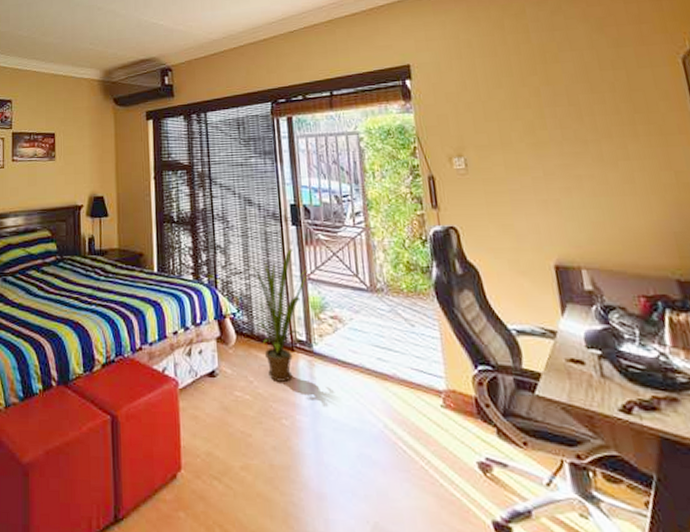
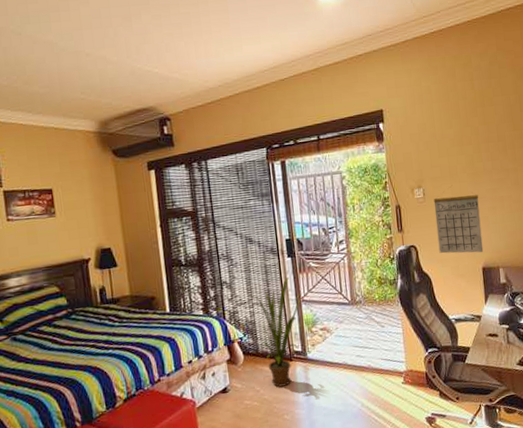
calendar: none [479,170,556,245] -> present [433,194,484,254]

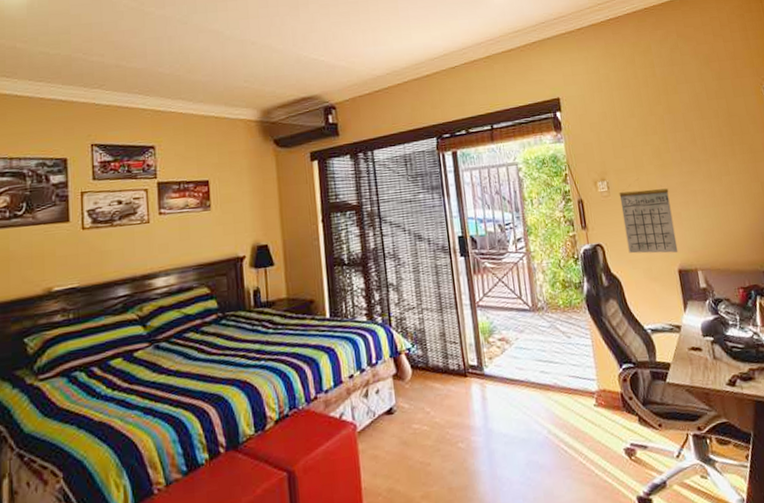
house plant: present [251,276,301,387] -> none [420,278,476,408]

